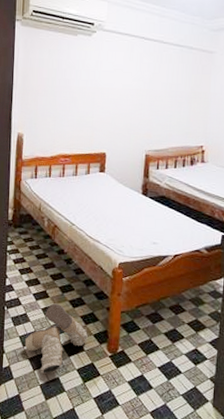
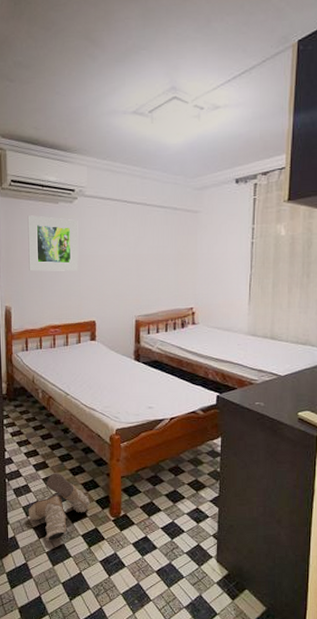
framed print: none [44,45,95,102] -> present [27,215,79,271]

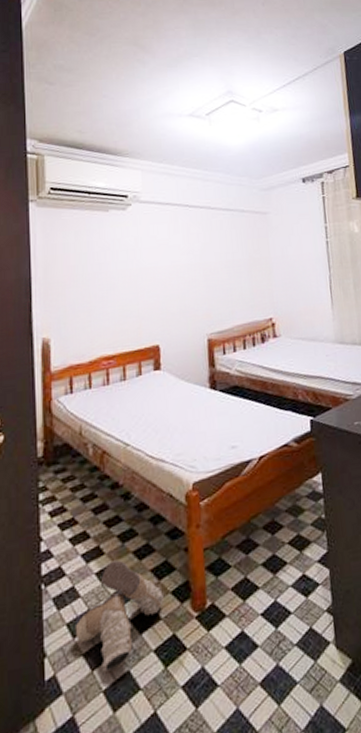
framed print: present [27,215,79,271] -> none [71,226,135,291]

